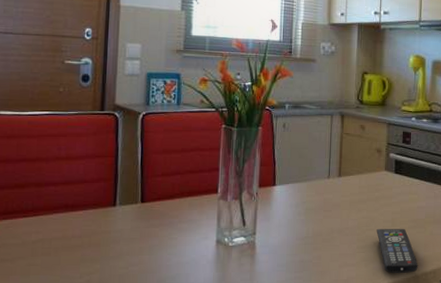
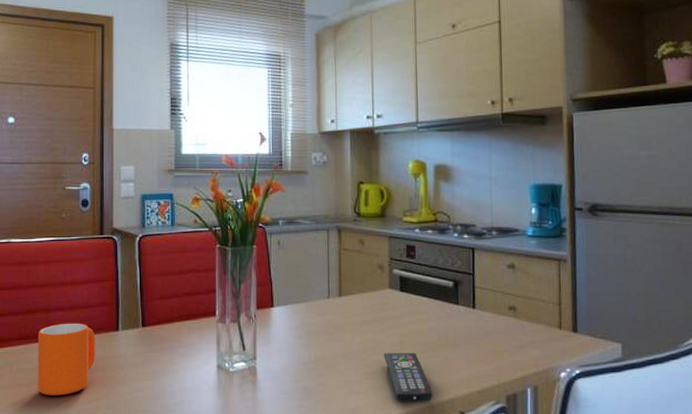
mug: none [23,198,90,271] -> present [37,323,95,396]

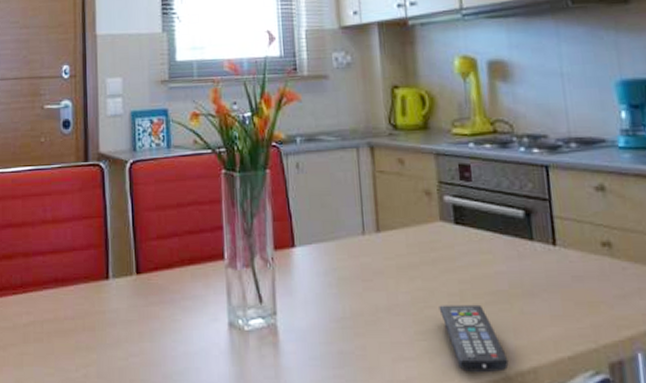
mug: present [37,323,95,396] -> none [15,270,82,361]

